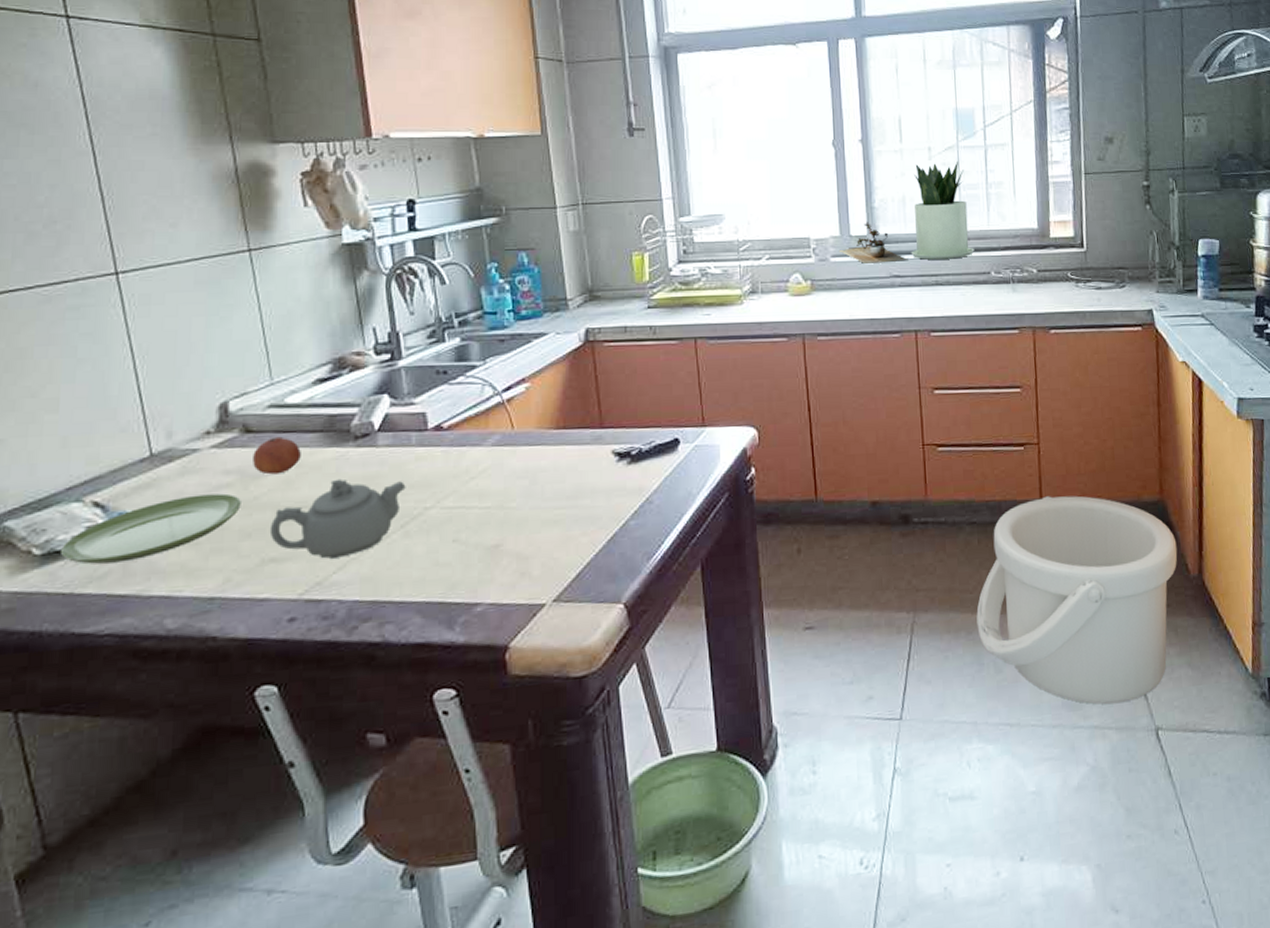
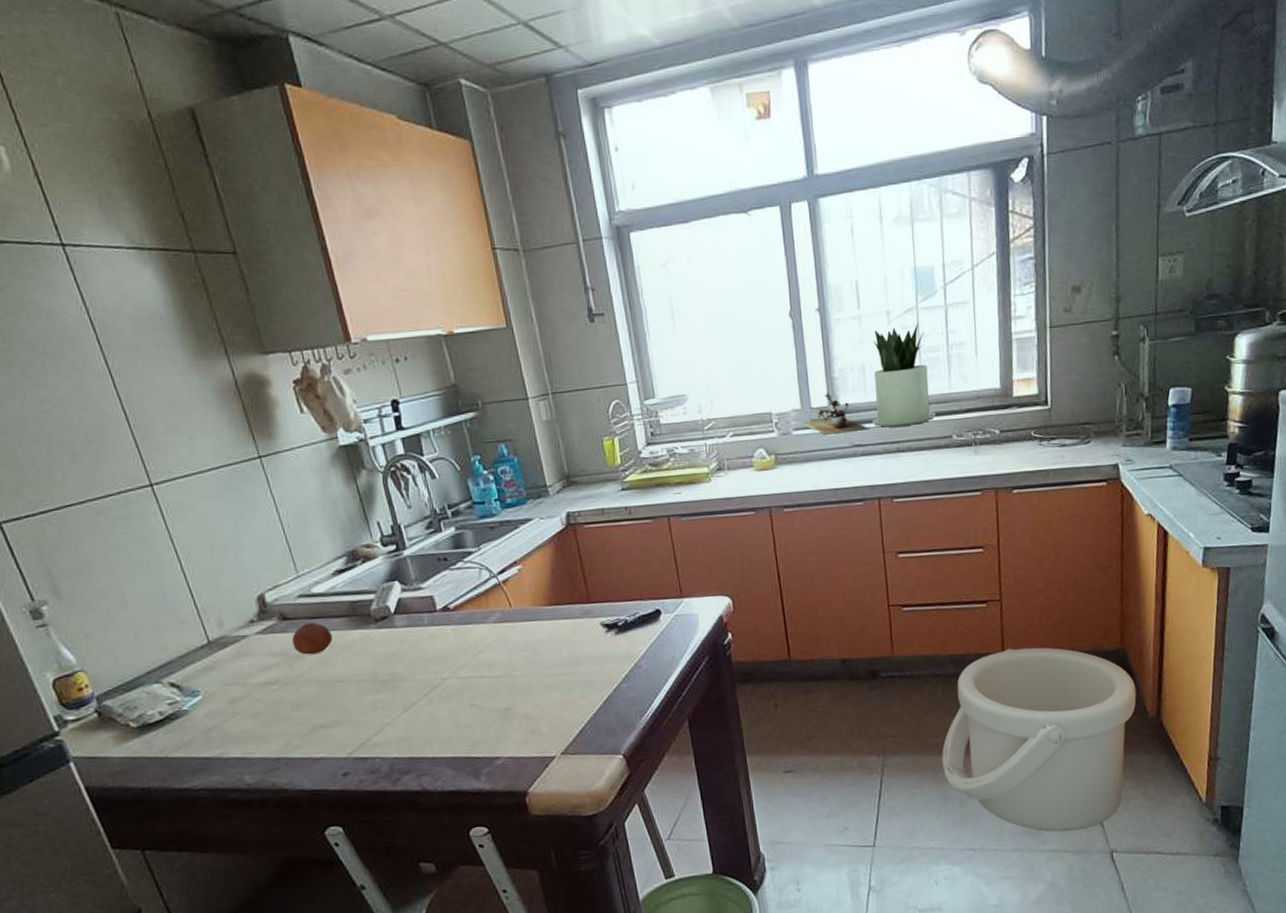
plate: present [61,493,241,564] -> none [152,672,290,734]
teapot: present [269,478,406,559] -> none [316,656,425,724]

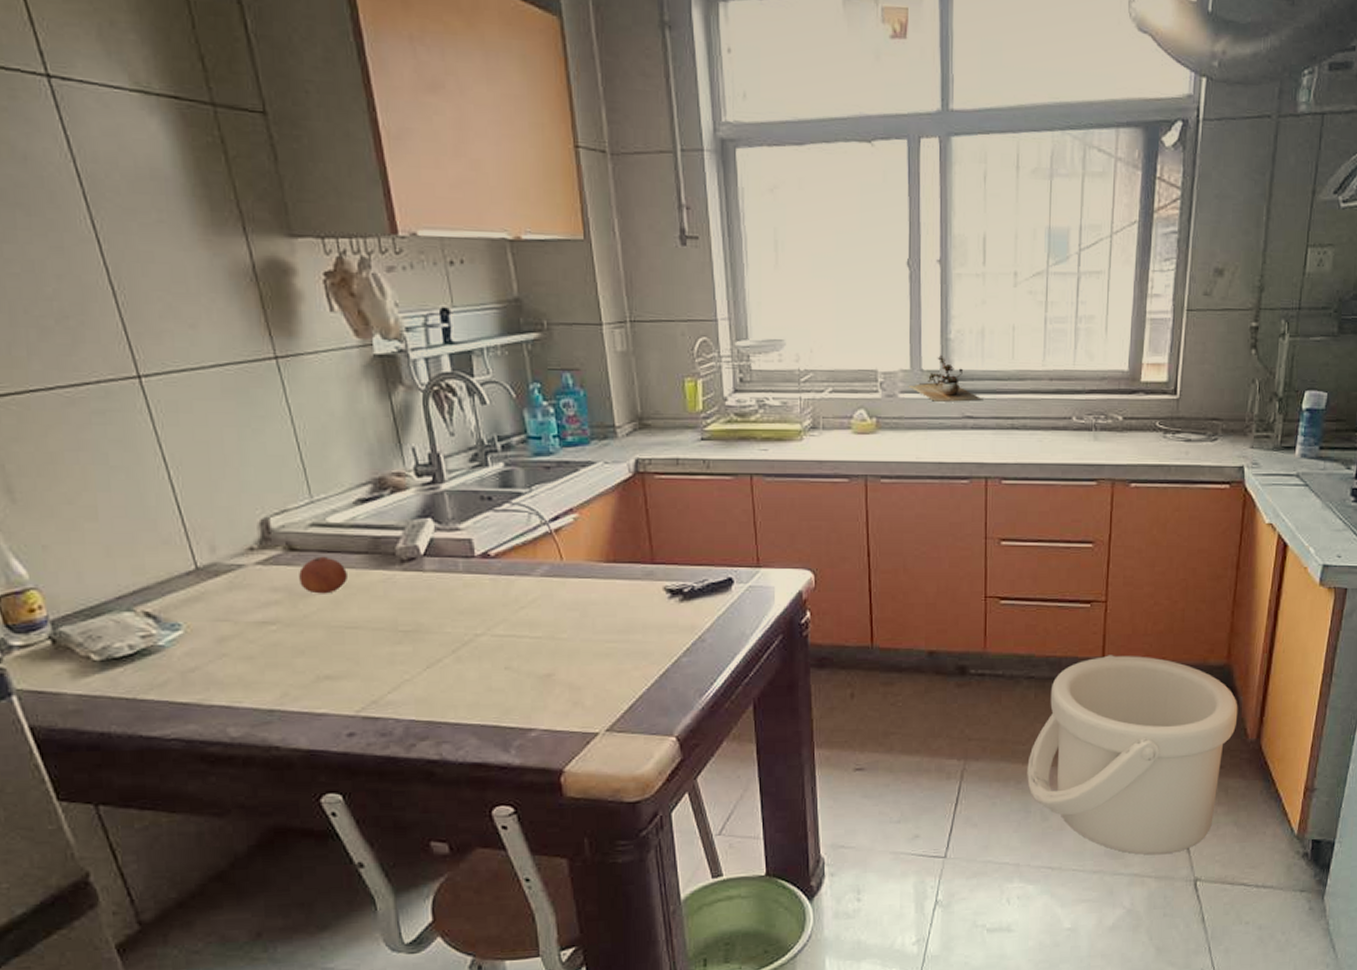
planter: present [872,323,936,427] -> none [986,289,1056,401]

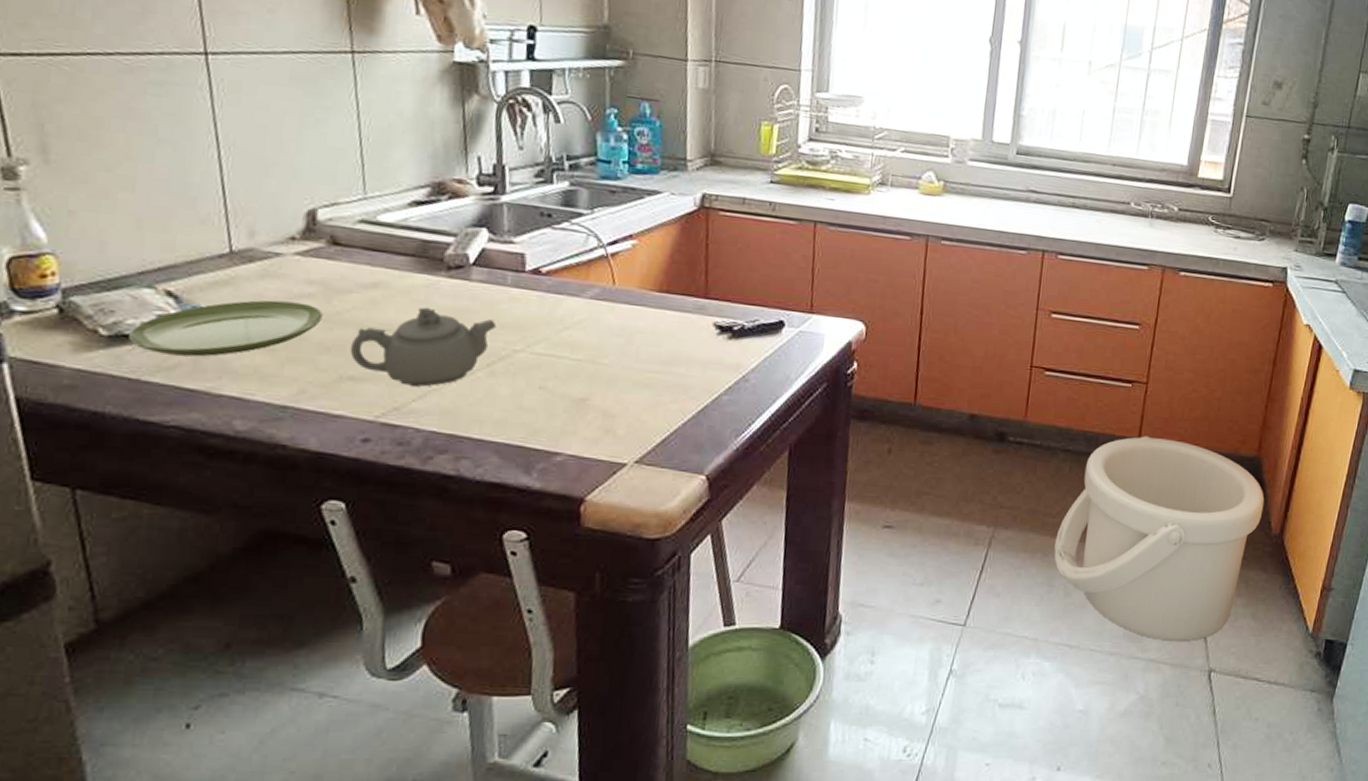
plate: none [119,610,292,672] -> present [129,300,323,357]
fruit: present [299,556,347,594] -> none [338,253,390,293]
teapot: none [322,601,456,679] -> present [349,307,497,387]
succulent plant: present [908,354,983,402] -> none [977,128,1049,177]

